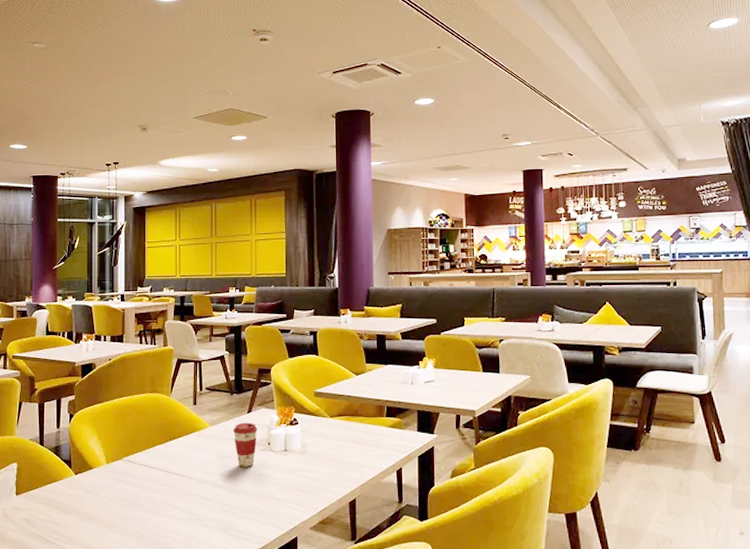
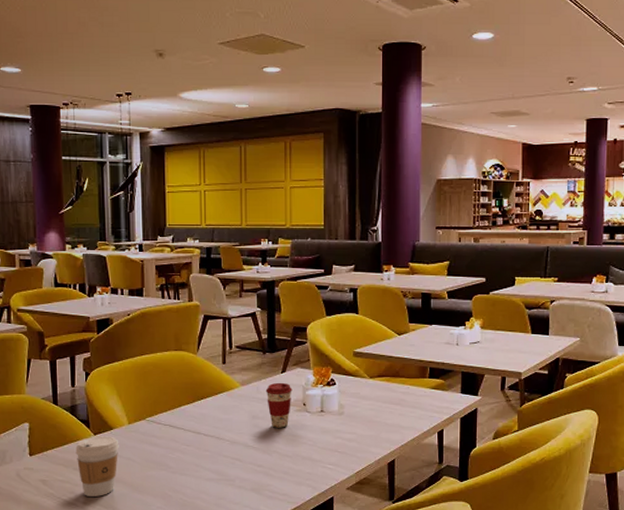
coffee cup: none [58,476,98,536] -> present [75,436,119,497]

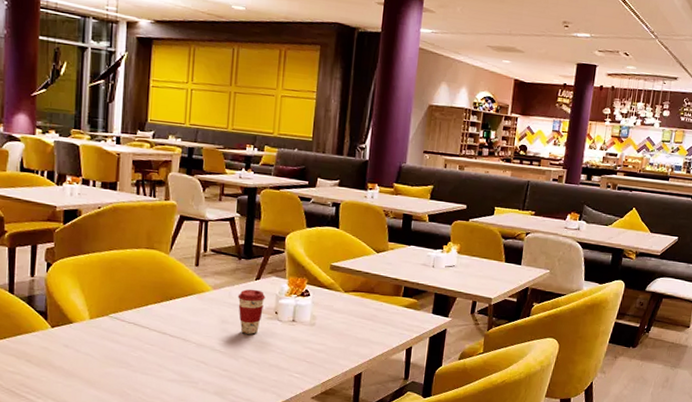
coffee cup: present [75,436,119,497] -> none [29,329,78,391]

